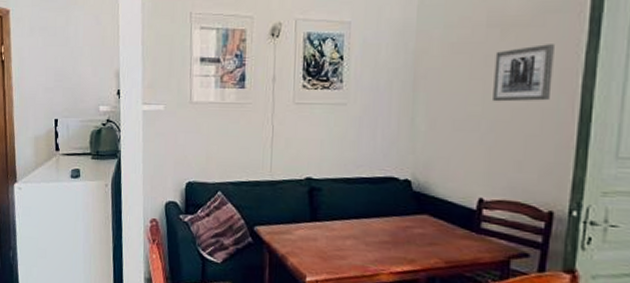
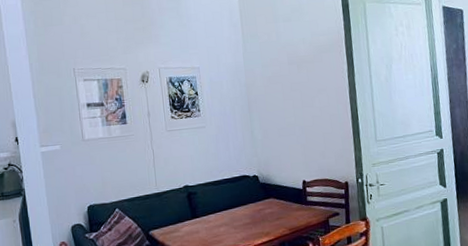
wall art: present [493,44,554,102] -> none [296,72,333,114]

